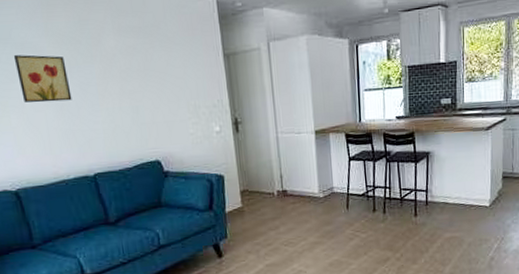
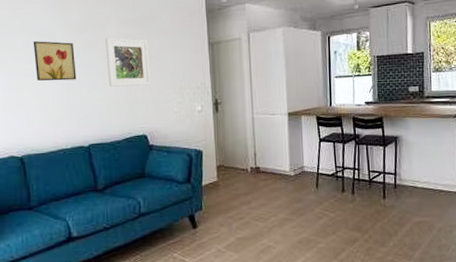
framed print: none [102,49,160,107] -> present [106,37,150,87]

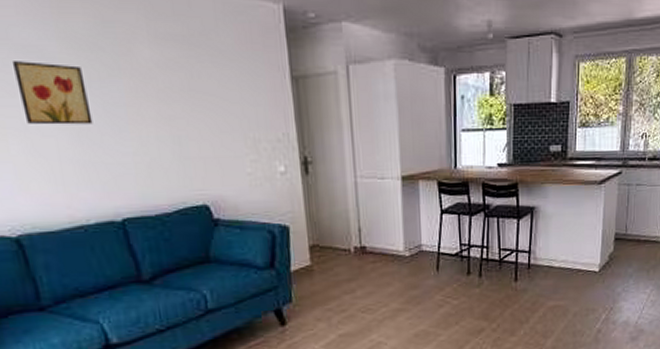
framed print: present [106,37,150,87] -> none [133,62,209,136]

